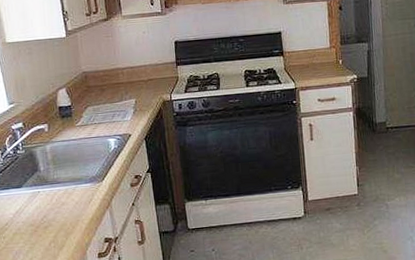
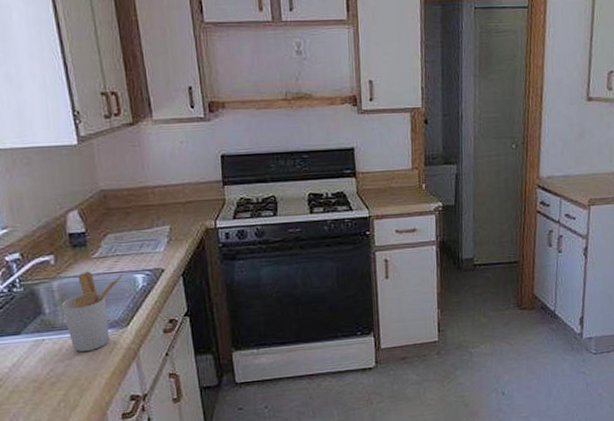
utensil holder: none [52,136,100,201] -> present [61,271,124,352]

